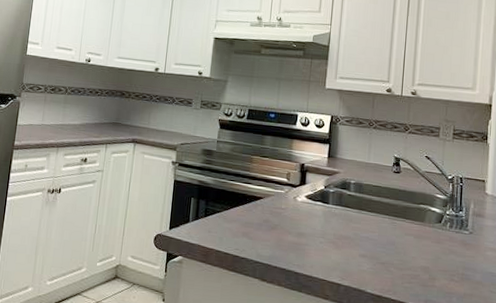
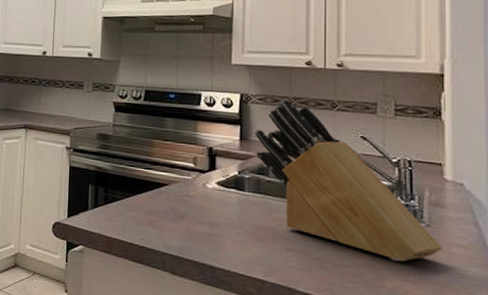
knife block: none [340,121,481,264] -> present [255,99,443,262]

